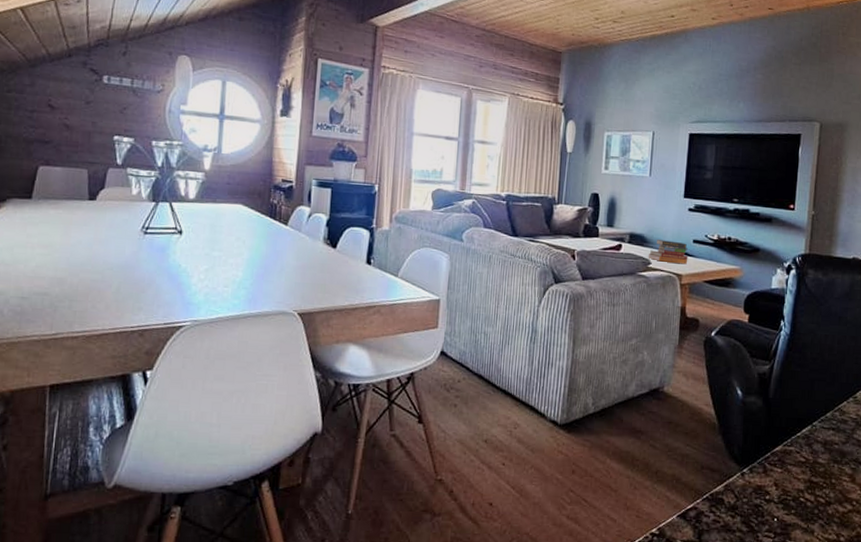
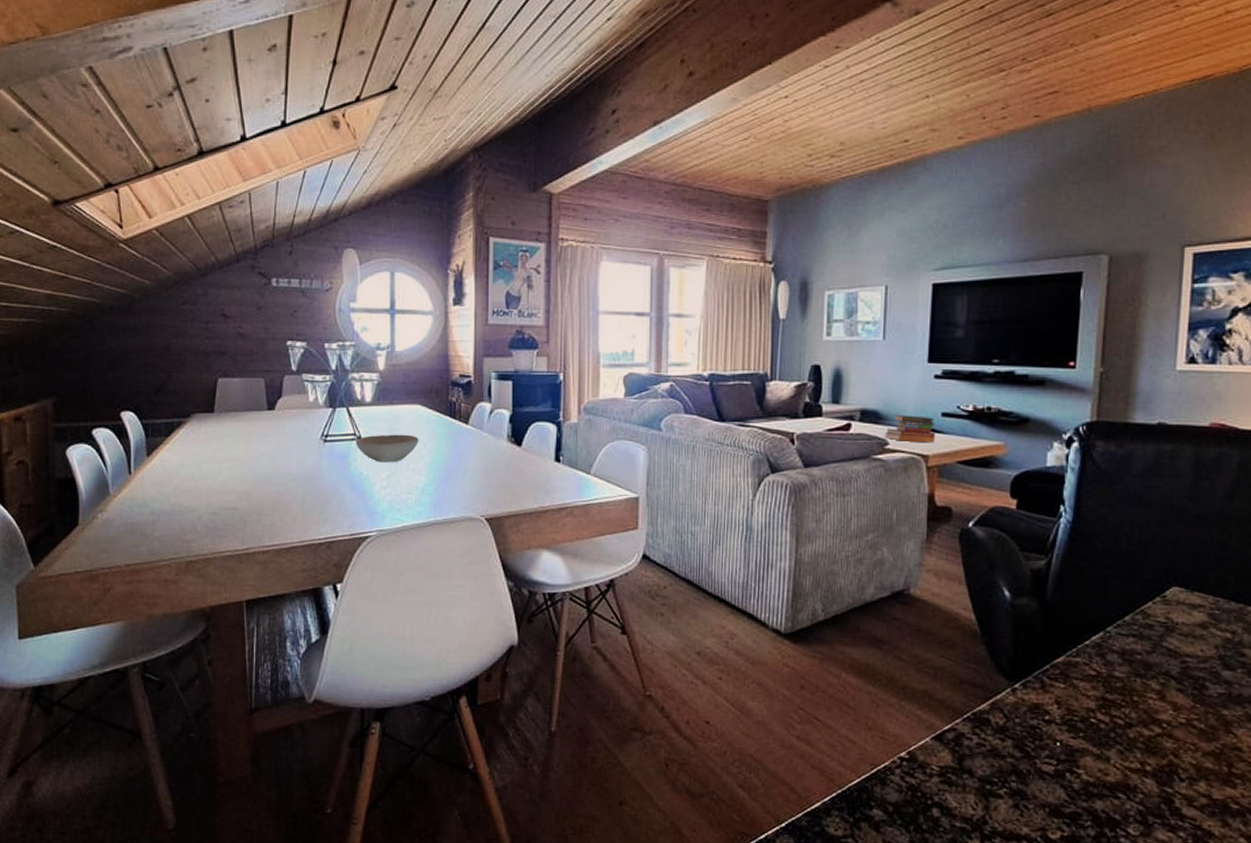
bowl: none [176,230,239,257] -> present [355,434,419,463]

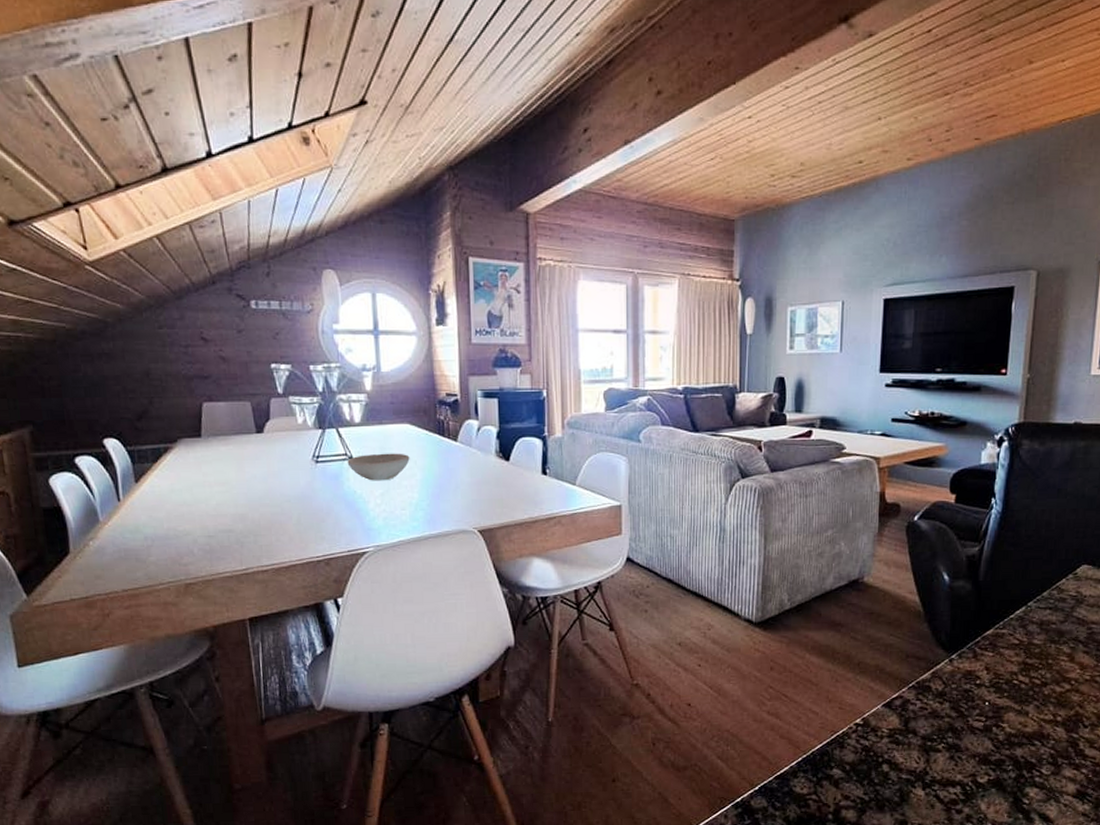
books: present [884,415,936,443] -> none [841,421,887,446]

